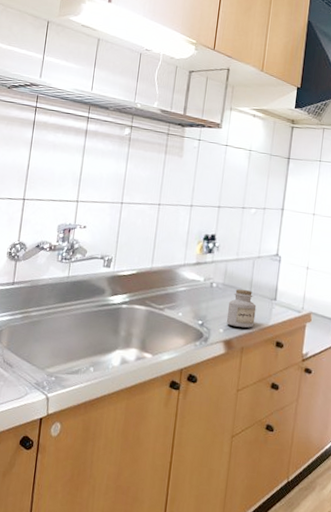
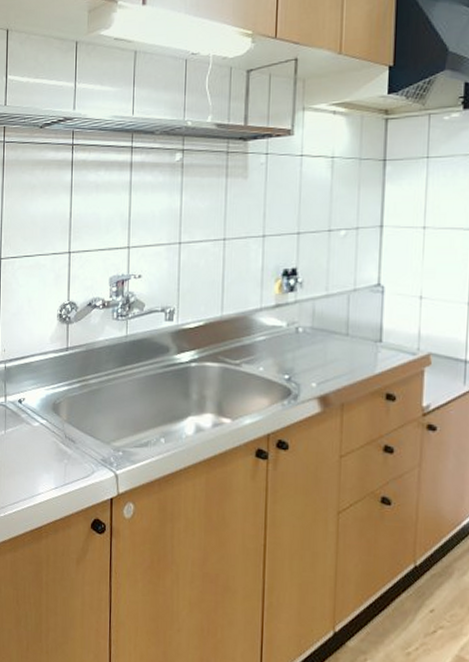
jar: present [226,289,257,328] -> none [319,332,357,379]

